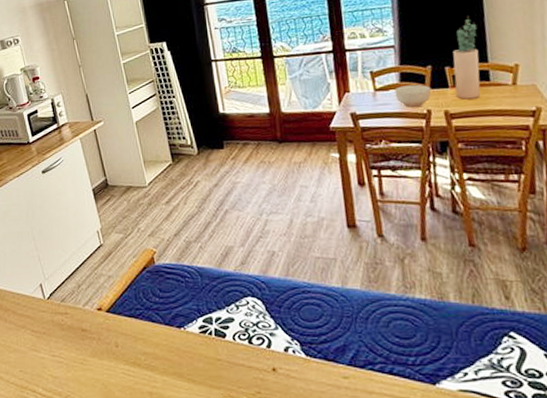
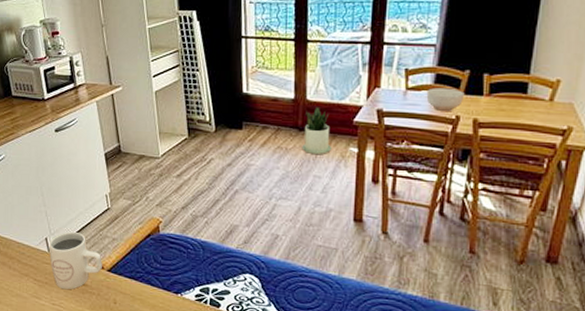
mug: none [44,274,100,338] -> present [48,232,102,290]
planter: none [282,118,313,165] -> present [301,107,331,155]
vase: present [452,15,481,100] -> none [488,21,527,110]

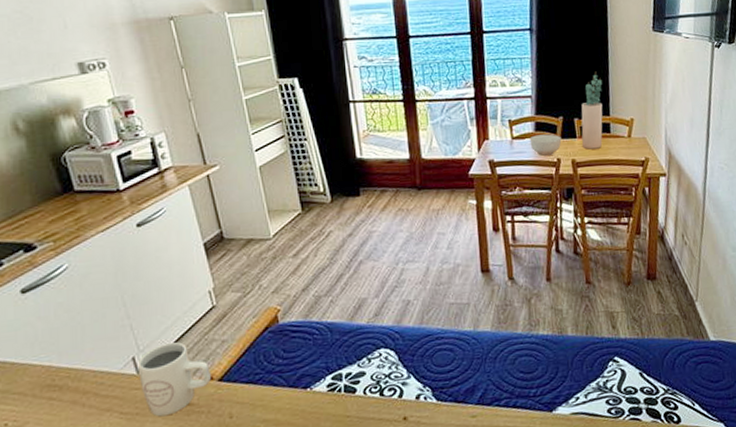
planter: present [301,107,331,155] -> none [422,164,451,213]
vase: none [488,21,527,110] -> present [581,71,603,150]

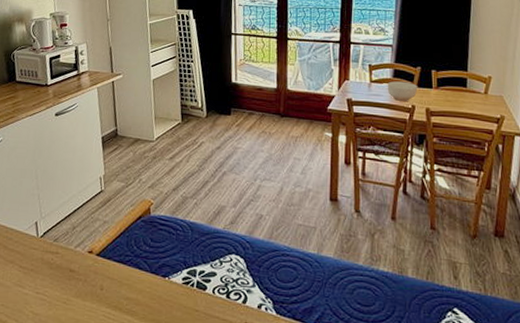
mug: present [137,342,211,417] -> none [37,215,92,277]
vase: present [581,71,603,150] -> none [437,29,463,101]

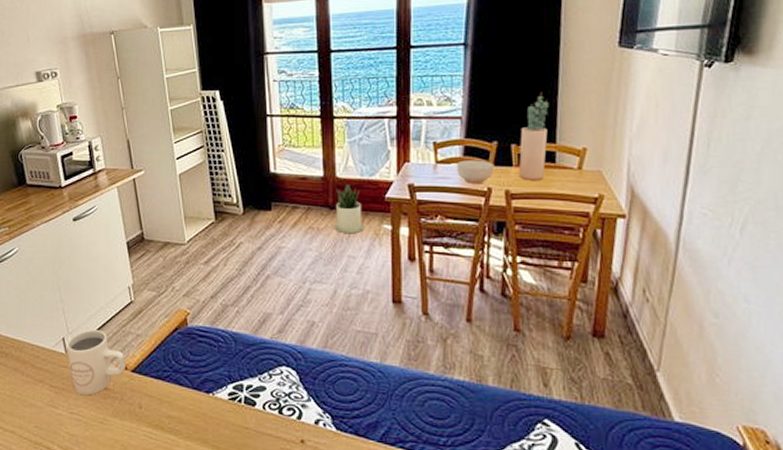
mug: none [37,215,92,277] -> present [66,330,125,396]
planter: none [283,96,309,139] -> present [334,184,364,234]
vase: none [437,29,463,101] -> present [518,92,550,180]

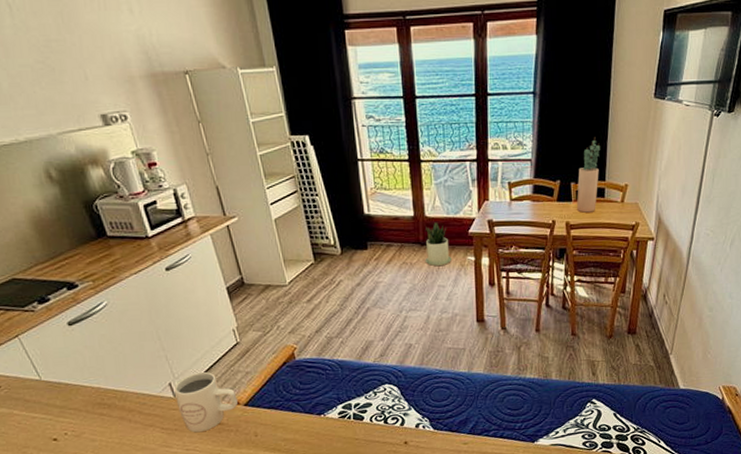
bowl: present [456,160,495,183] -> none [527,197,558,217]

